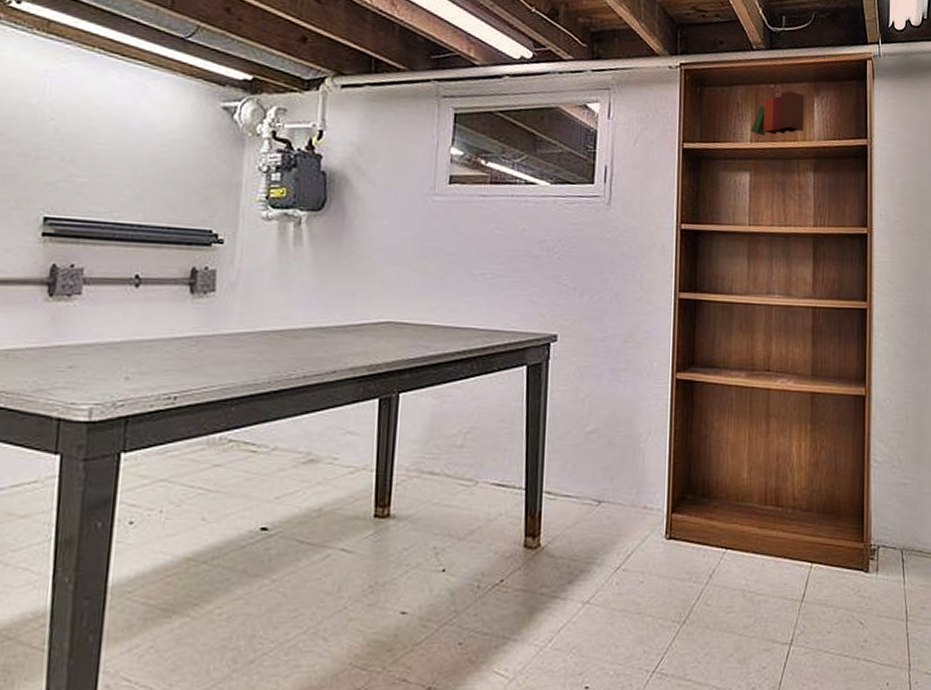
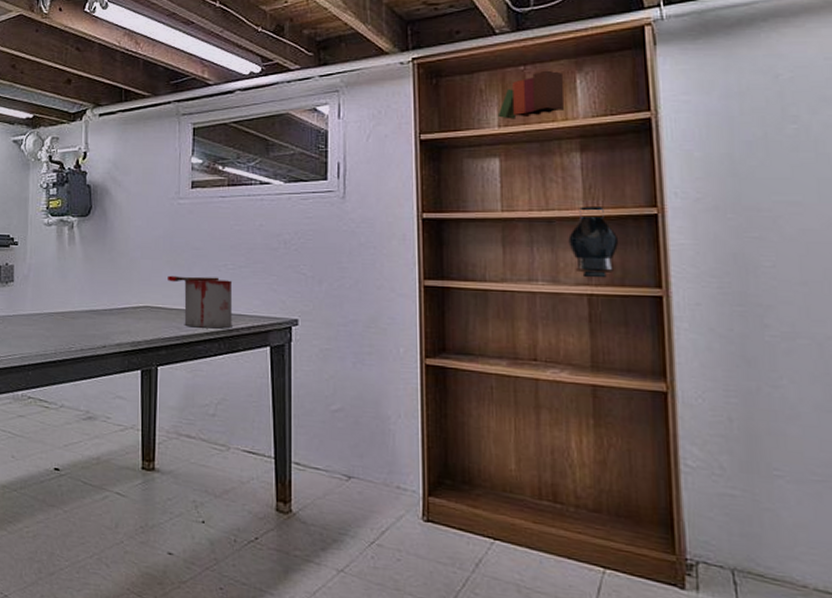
paint can: none [416,285,490,347] -> present [168,275,233,329]
vase: none [800,224,838,292] -> present [568,206,619,278]

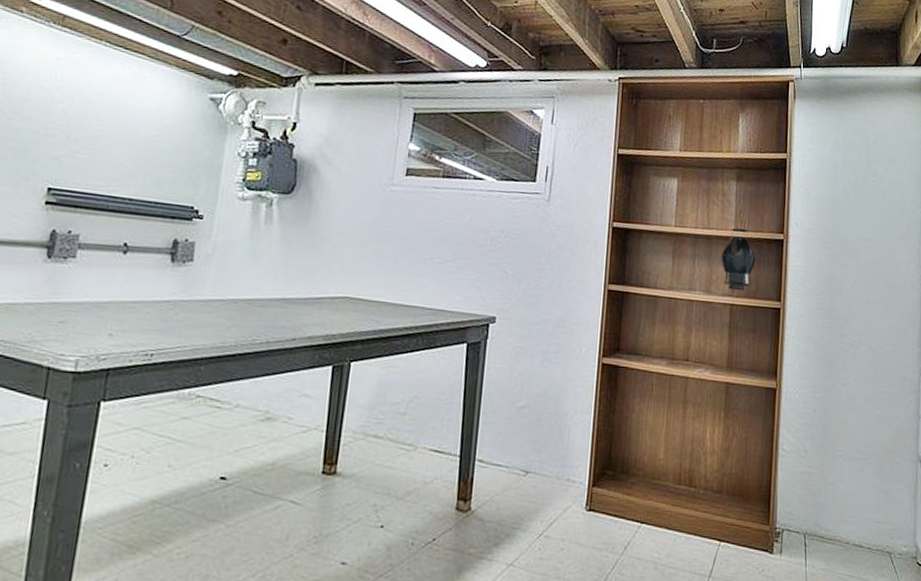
paint can: present [168,275,233,329] -> none [371,265,437,324]
books: present [497,70,565,120] -> none [680,106,731,146]

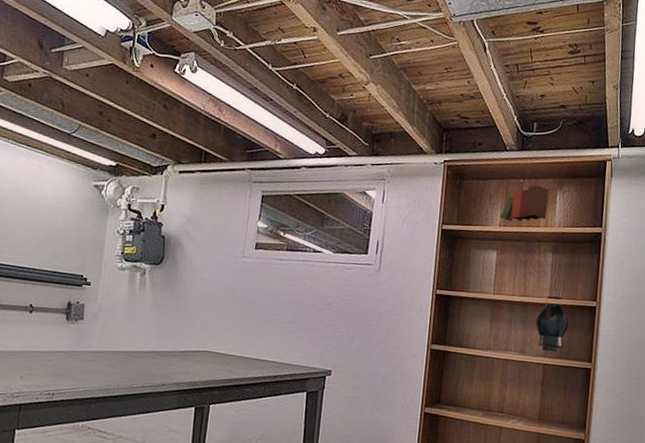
books: none [680,106,731,146] -> present [499,185,549,222]

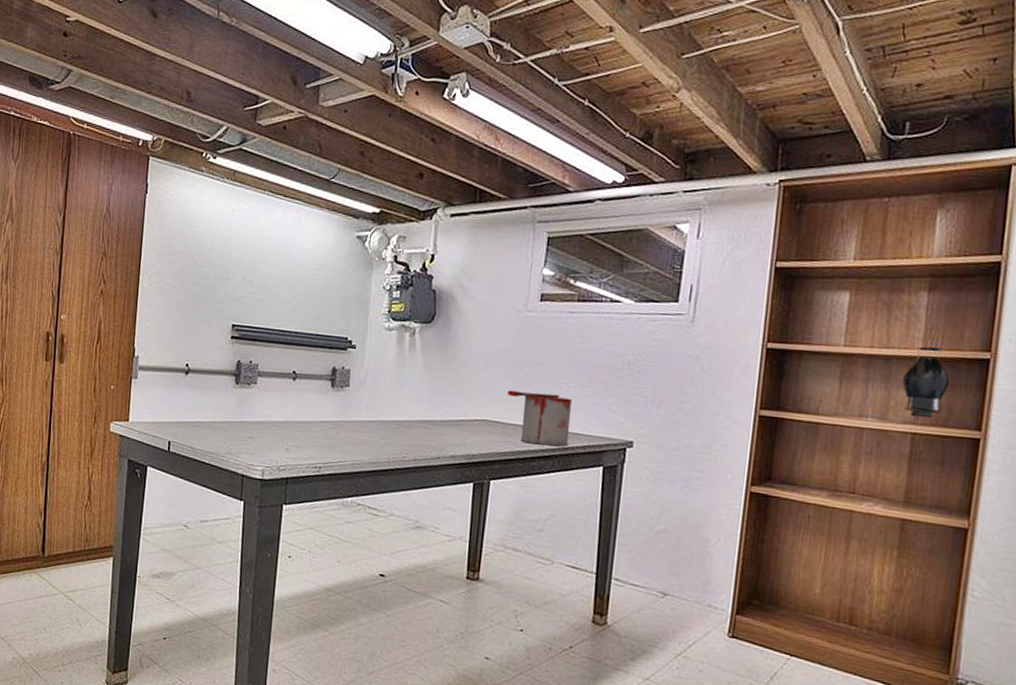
paint can: none [226,325,282,375] -> present [508,390,573,447]
books: present [499,185,549,222] -> none [854,204,926,253]

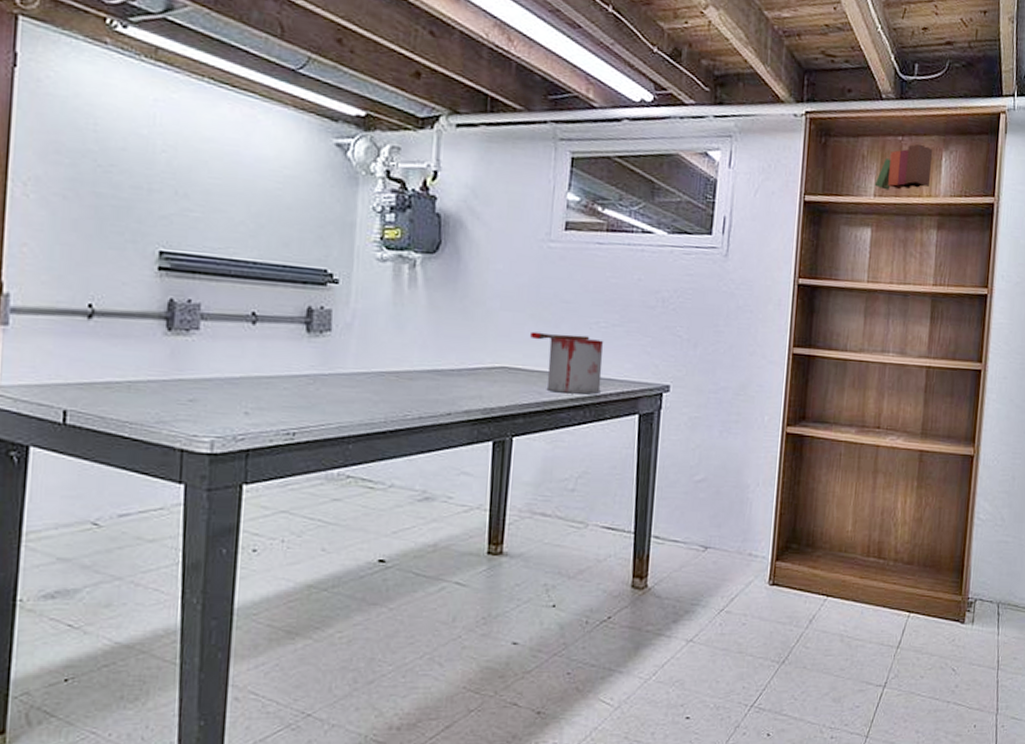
books: none [854,204,926,253] -> present [874,143,933,190]
vase: present [902,346,950,419] -> none [917,283,956,352]

